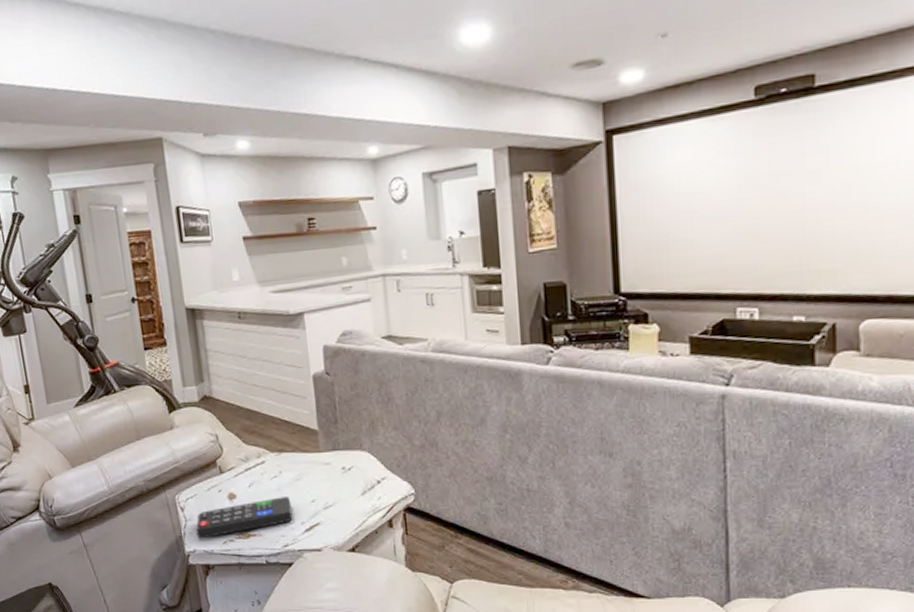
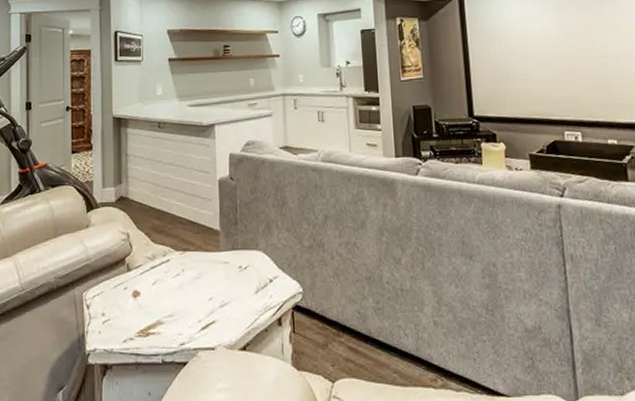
remote control: present [196,497,293,539] -> none [99,295,191,337]

